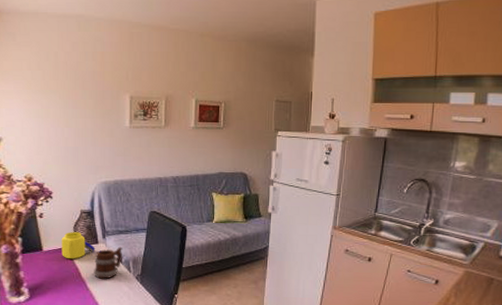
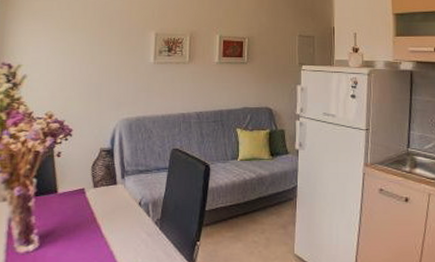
jar: present [61,232,96,259] -> none [77,172,113,202]
mug: present [94,246,122,279] -> none [110,187,142,224]

